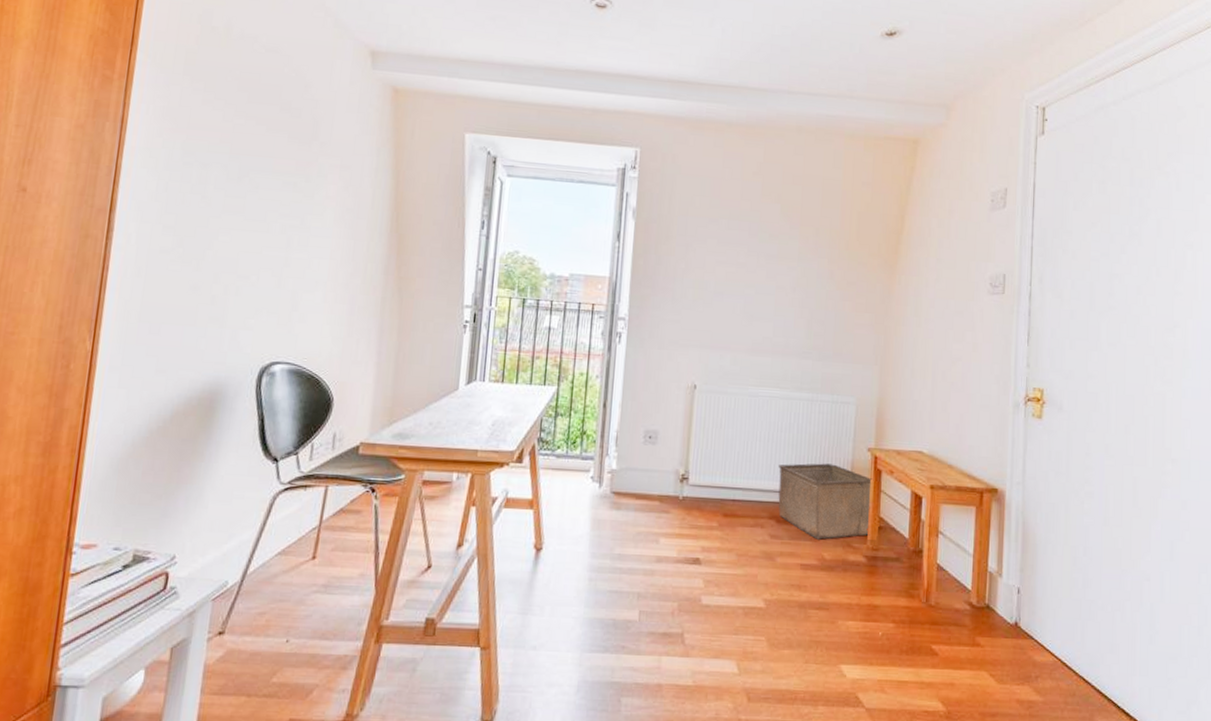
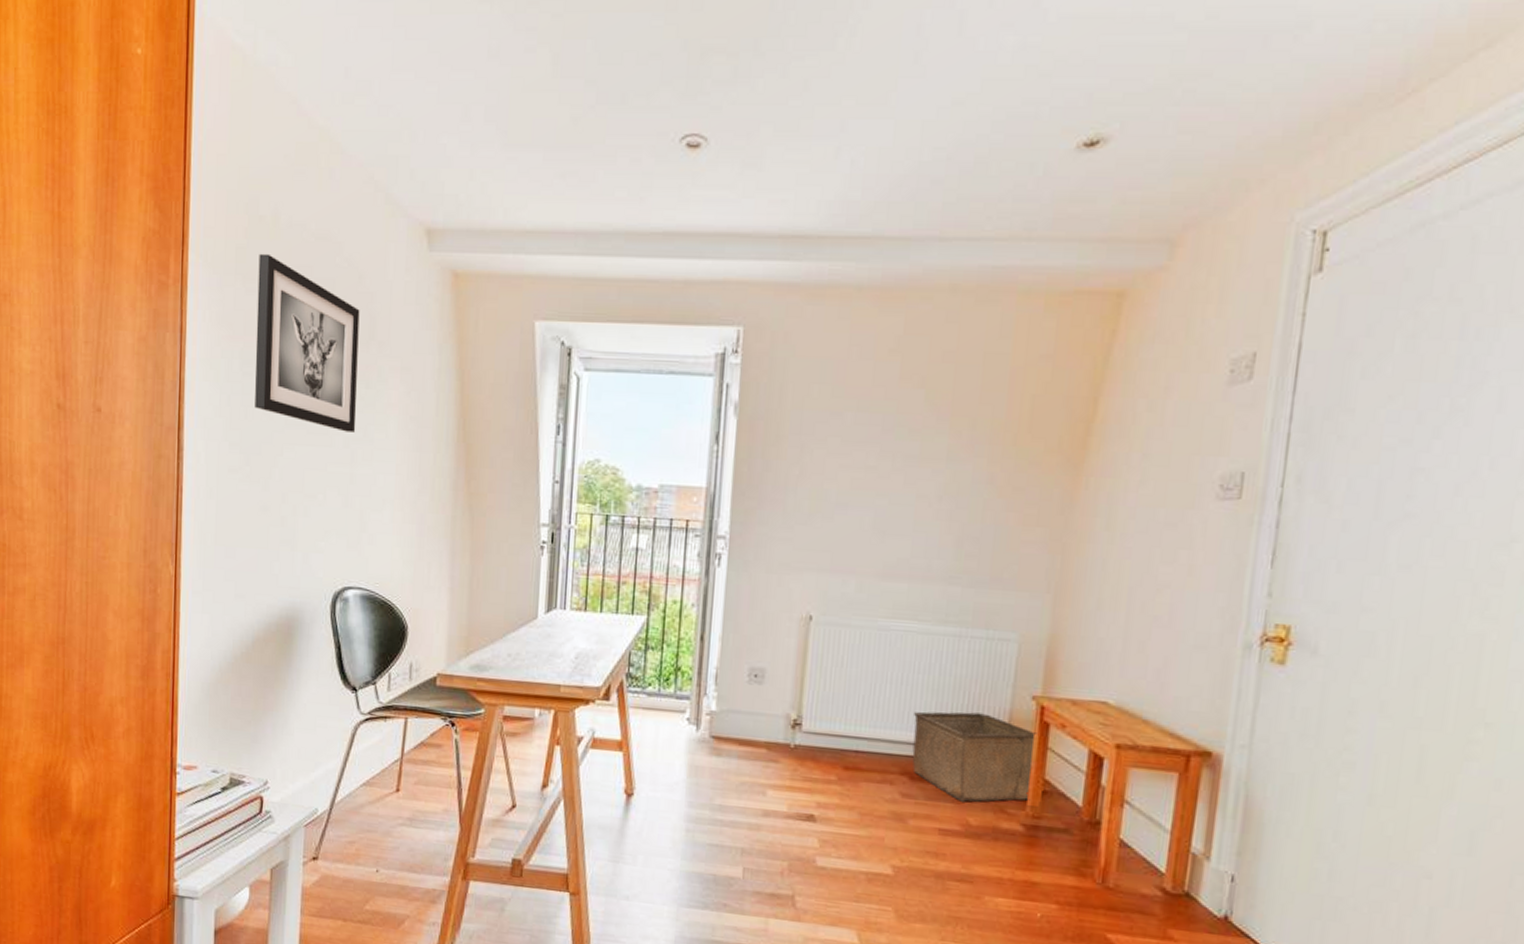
wall art: none [193,58,304,221] -> present [255,253,360,433]

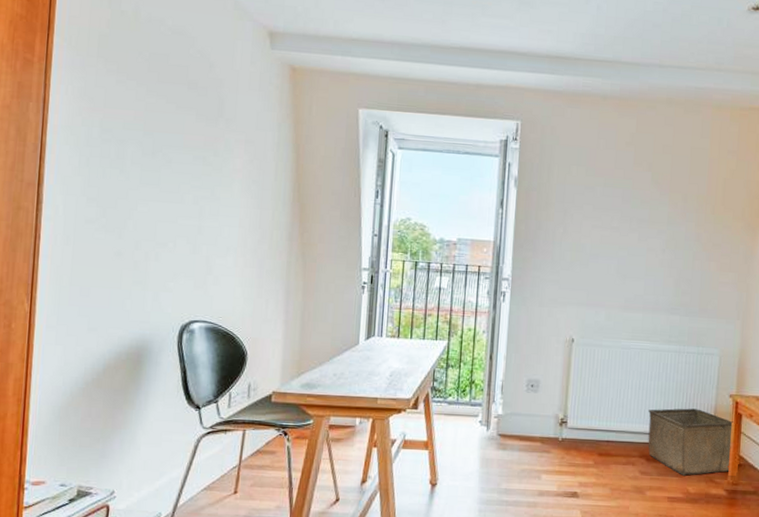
wall art: present [255,253,360,433] -> none [112,41,210,192]

